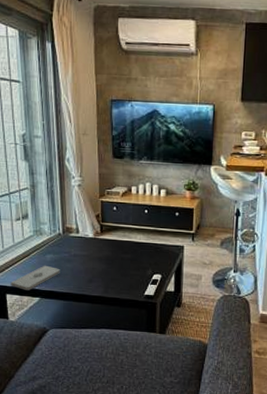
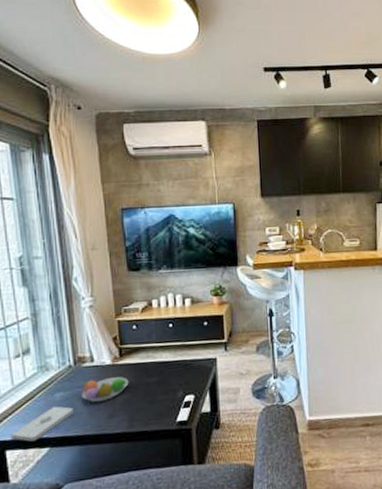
fruit bowl: none [67,248,107,267] -> present [82,377,129,402]

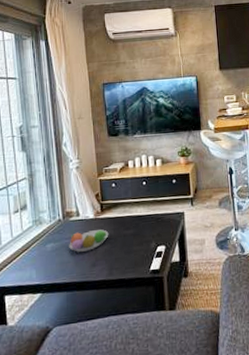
notepad: present [11,406,74,442] -> none [9,256,62,288]

